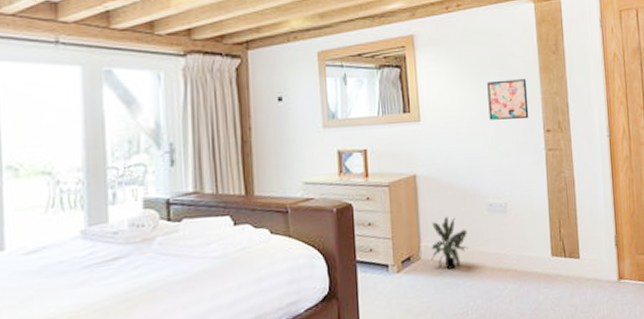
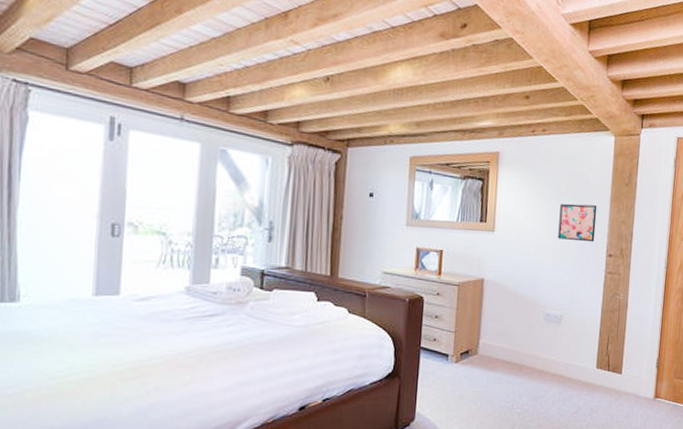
potted plant: present [431,216,468,270] -> none [487,319,523,366]

